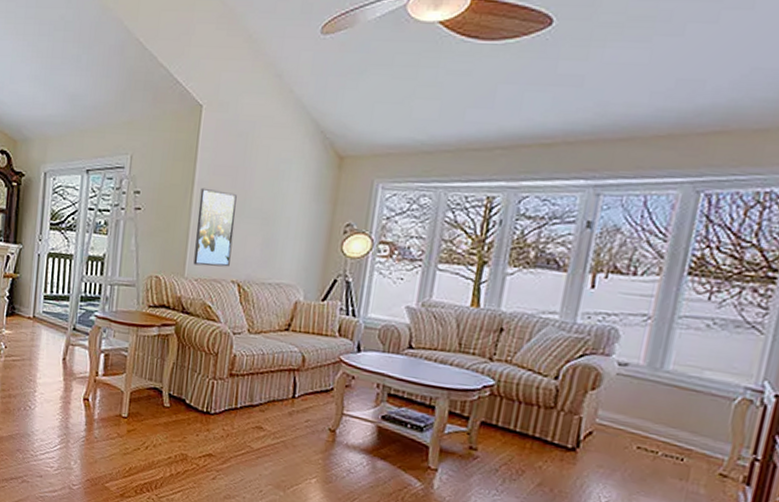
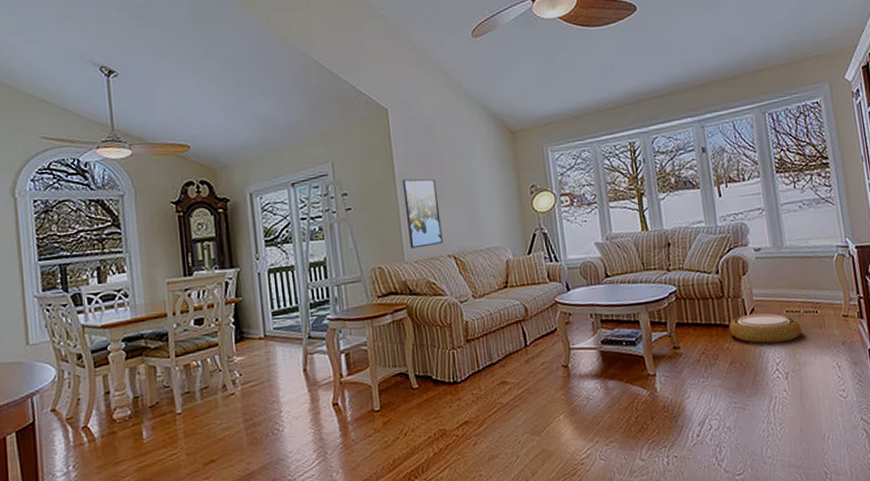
woven basket: none [549,436,653,483] -> present [729,313,802,344]

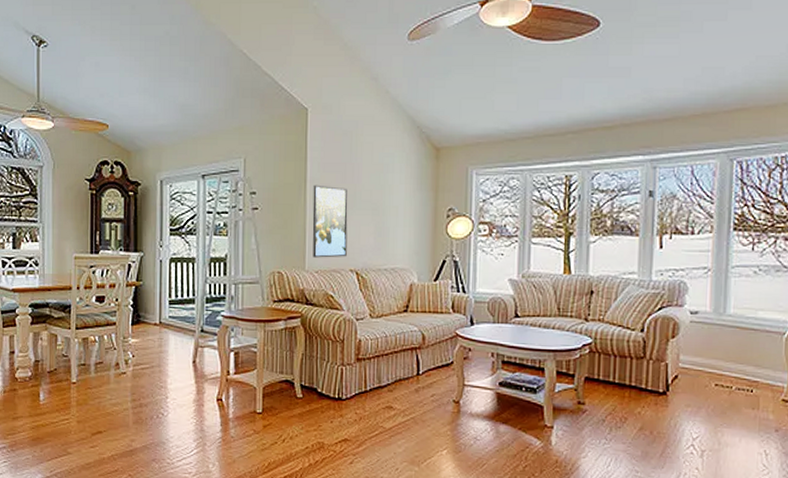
woven basket: present [729,313,802,344] -> none [645,381,730,418]

